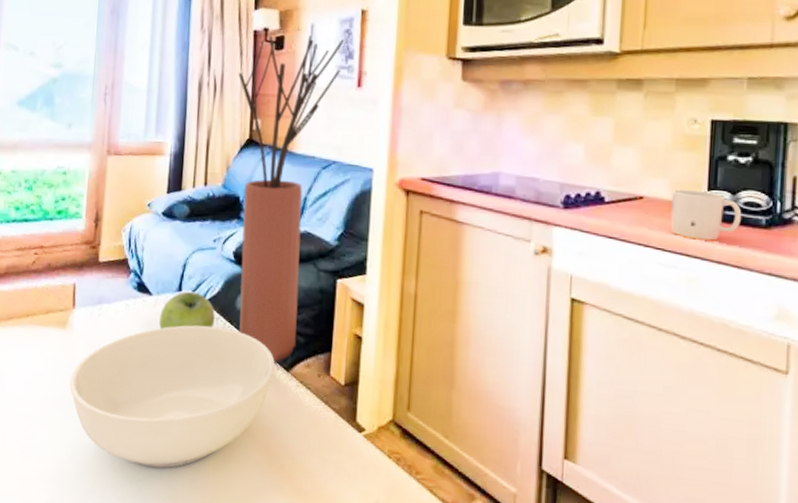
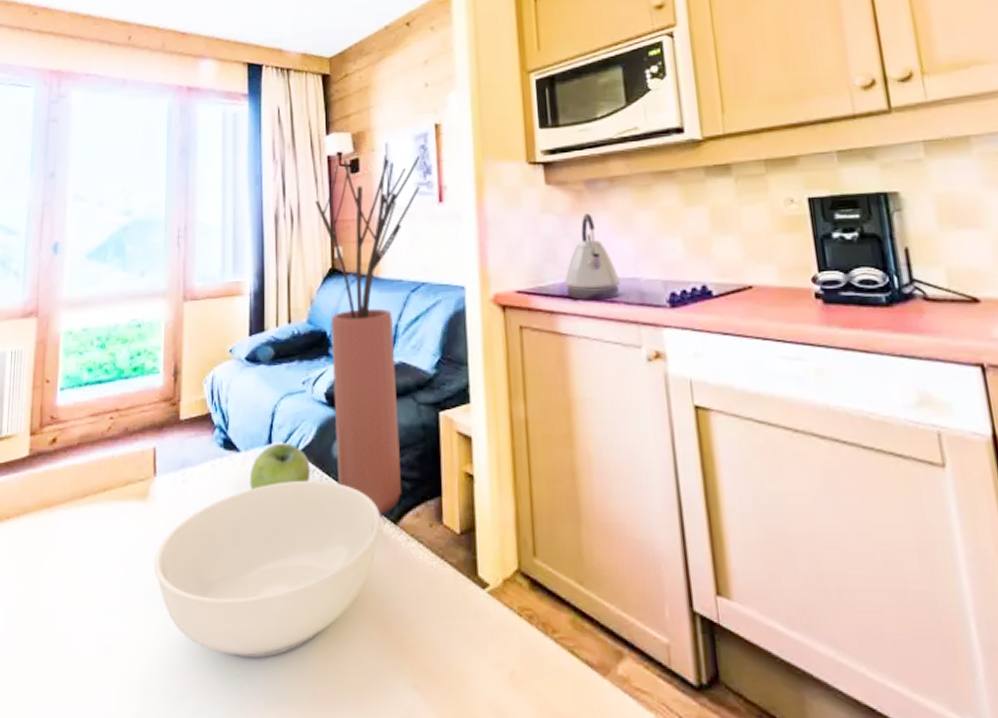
kettle: none [467,112,520,196] -> present [564,213,620,301]
mug: present [670,189,742,241] -> none [782,273,860,327]

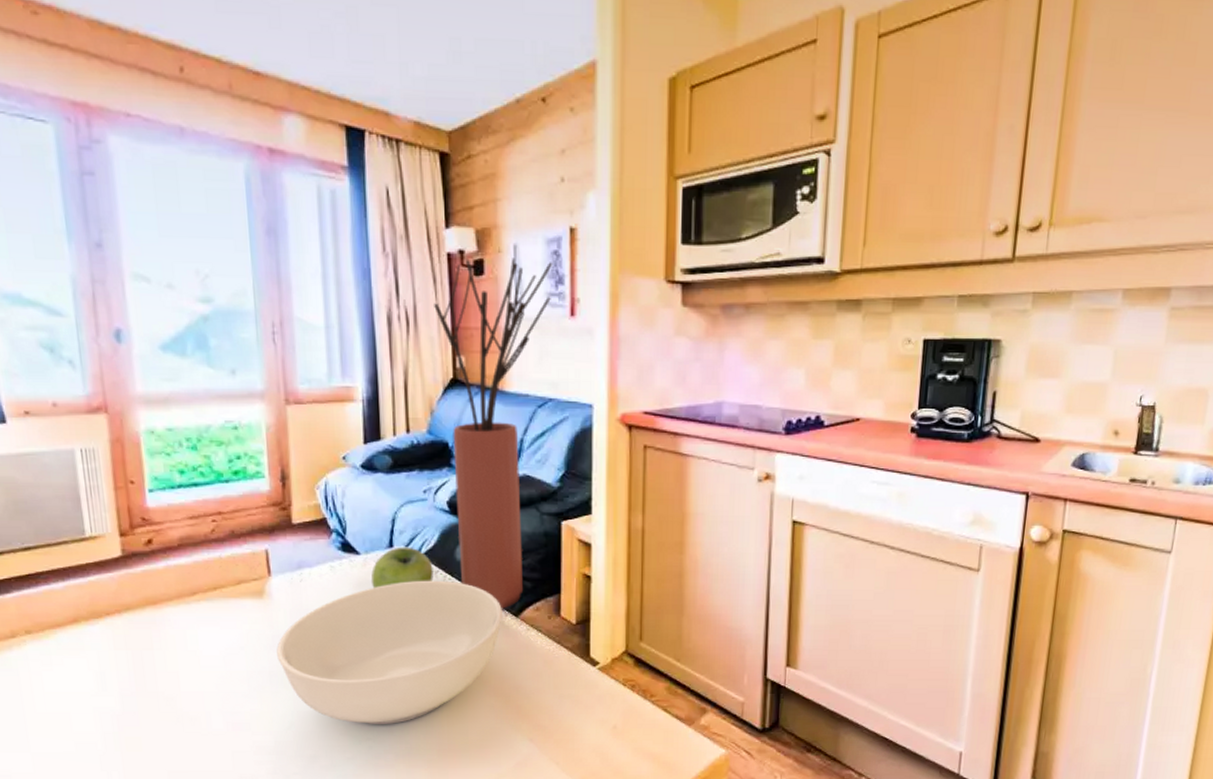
kettle: present [564,213,620,301] -> none [691,339,743,425]

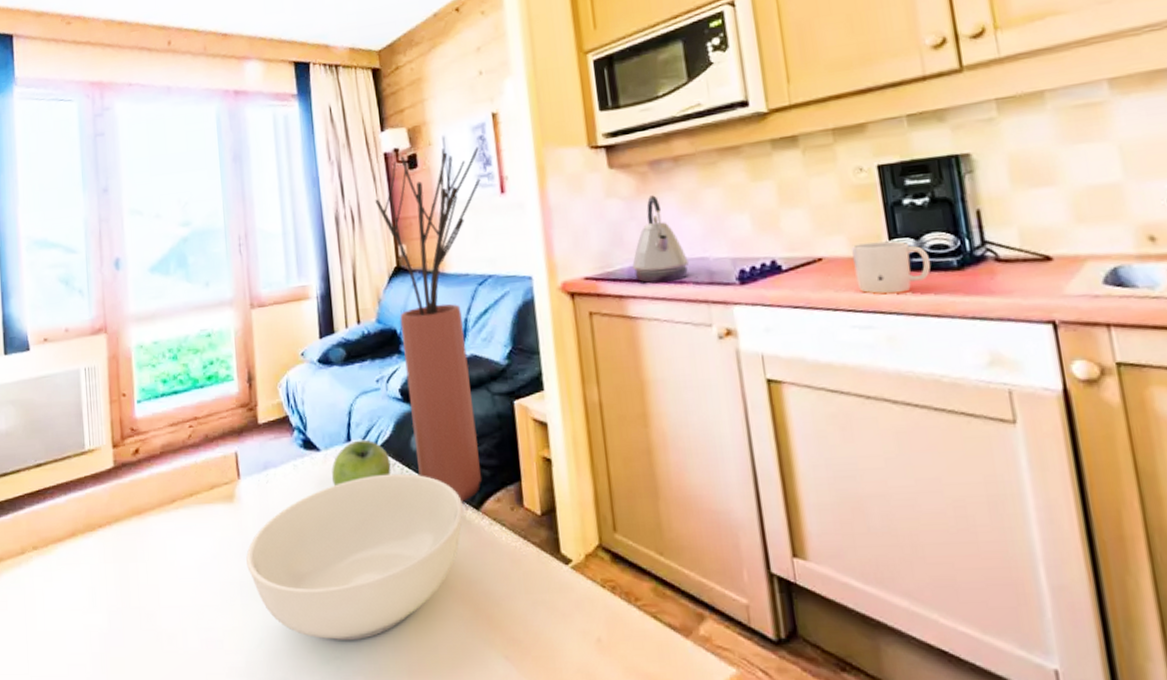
kettle: none [691,339,743,425] -> present [632,195,689,284]
mug: none [884,409,948,457] -> present [852,241,932,295]

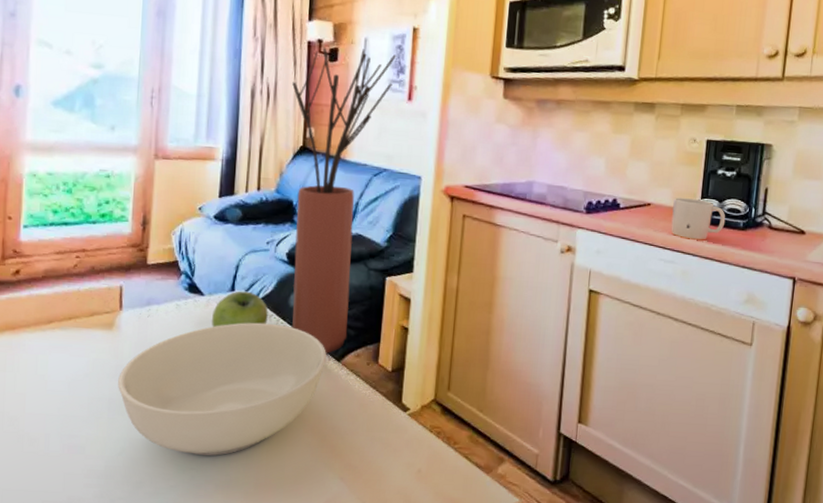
kettle: present [632,195,689,284] -> none [506,128,551,202]

